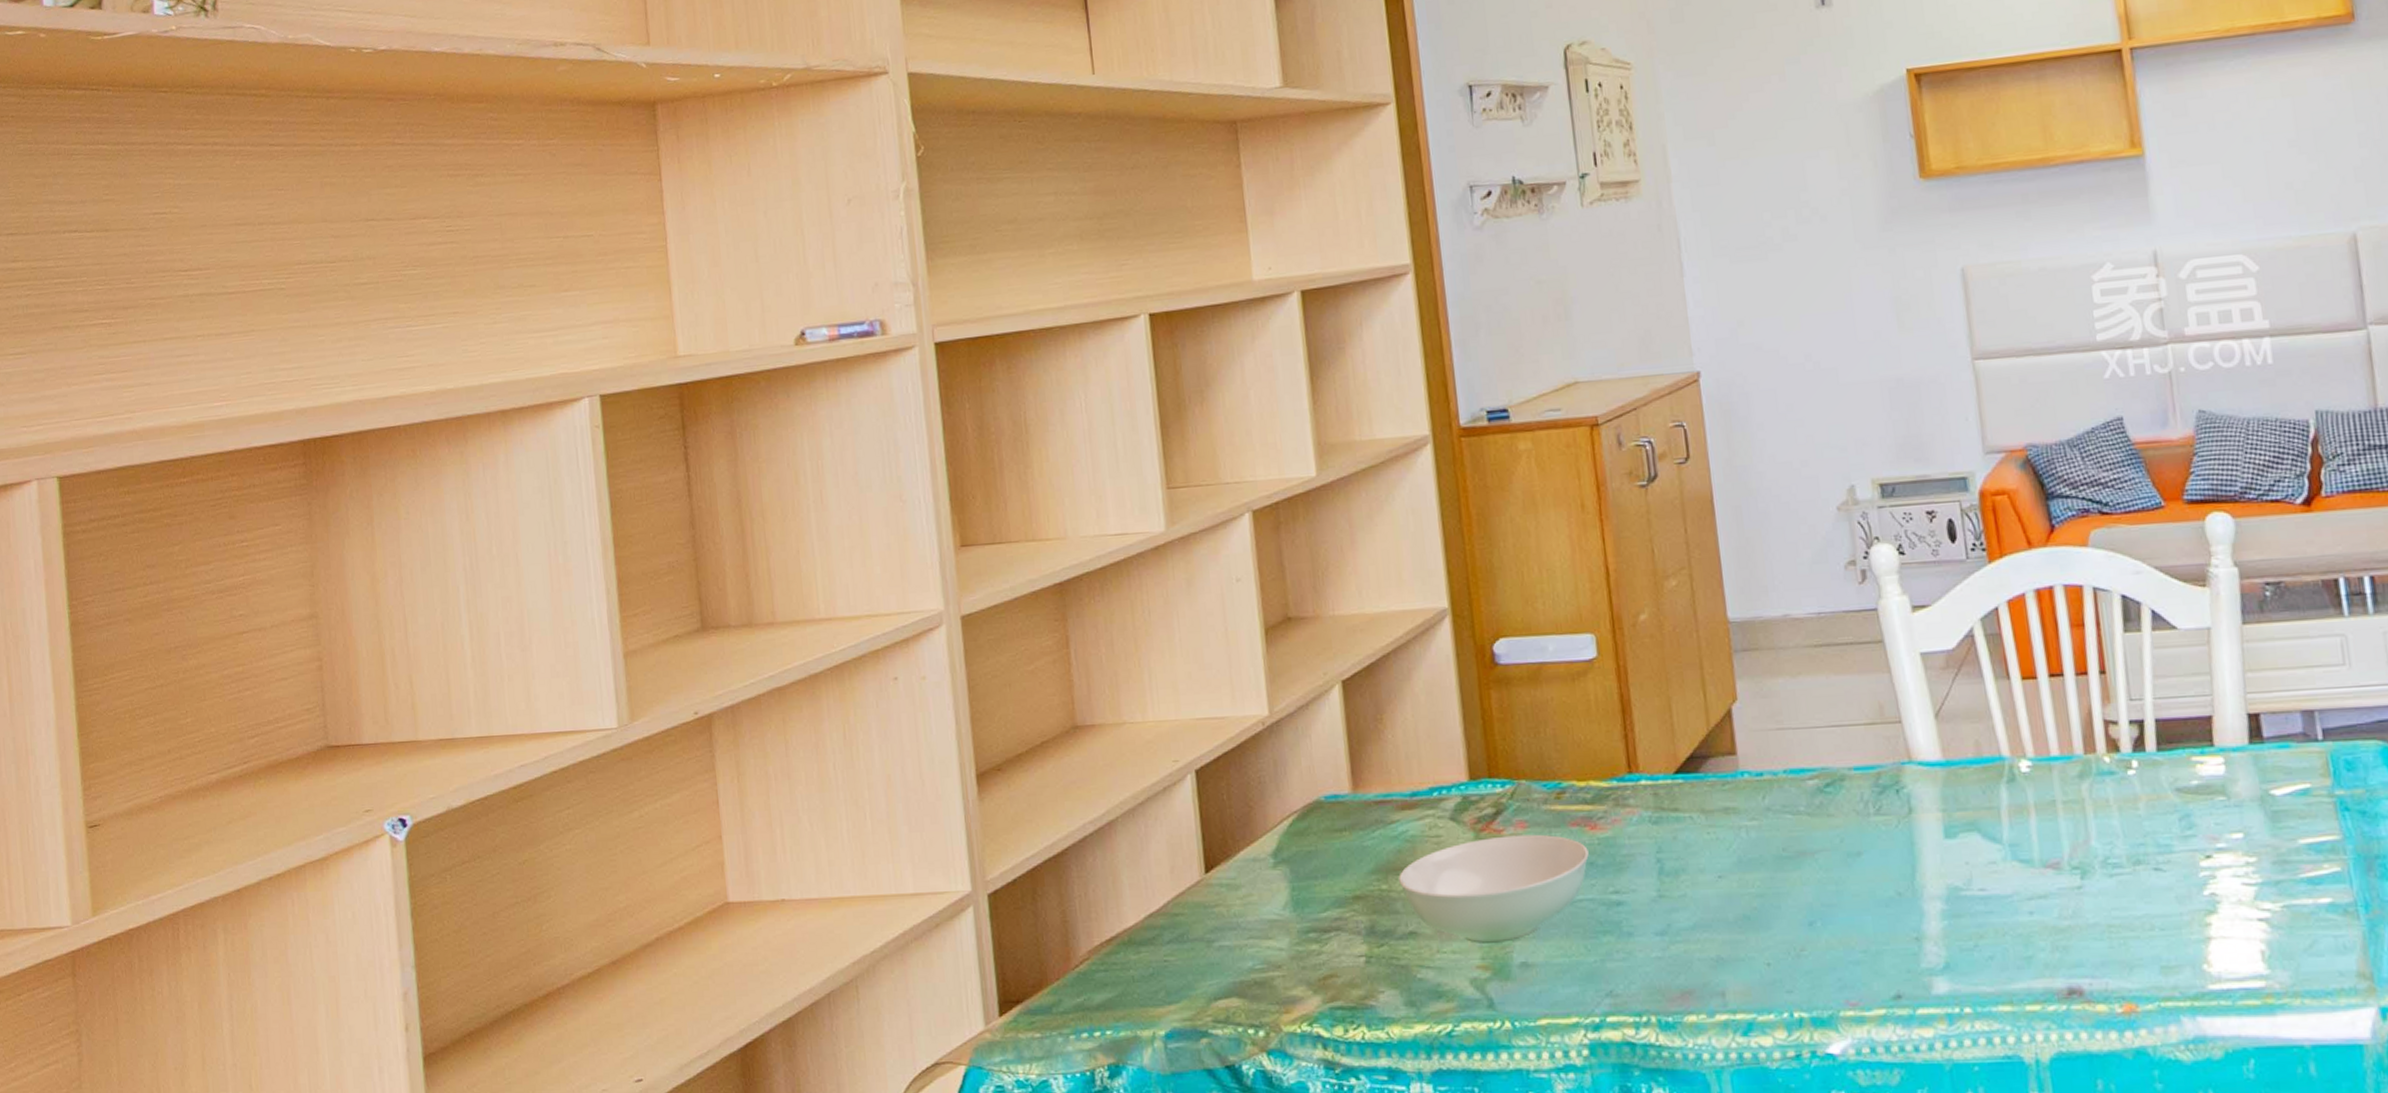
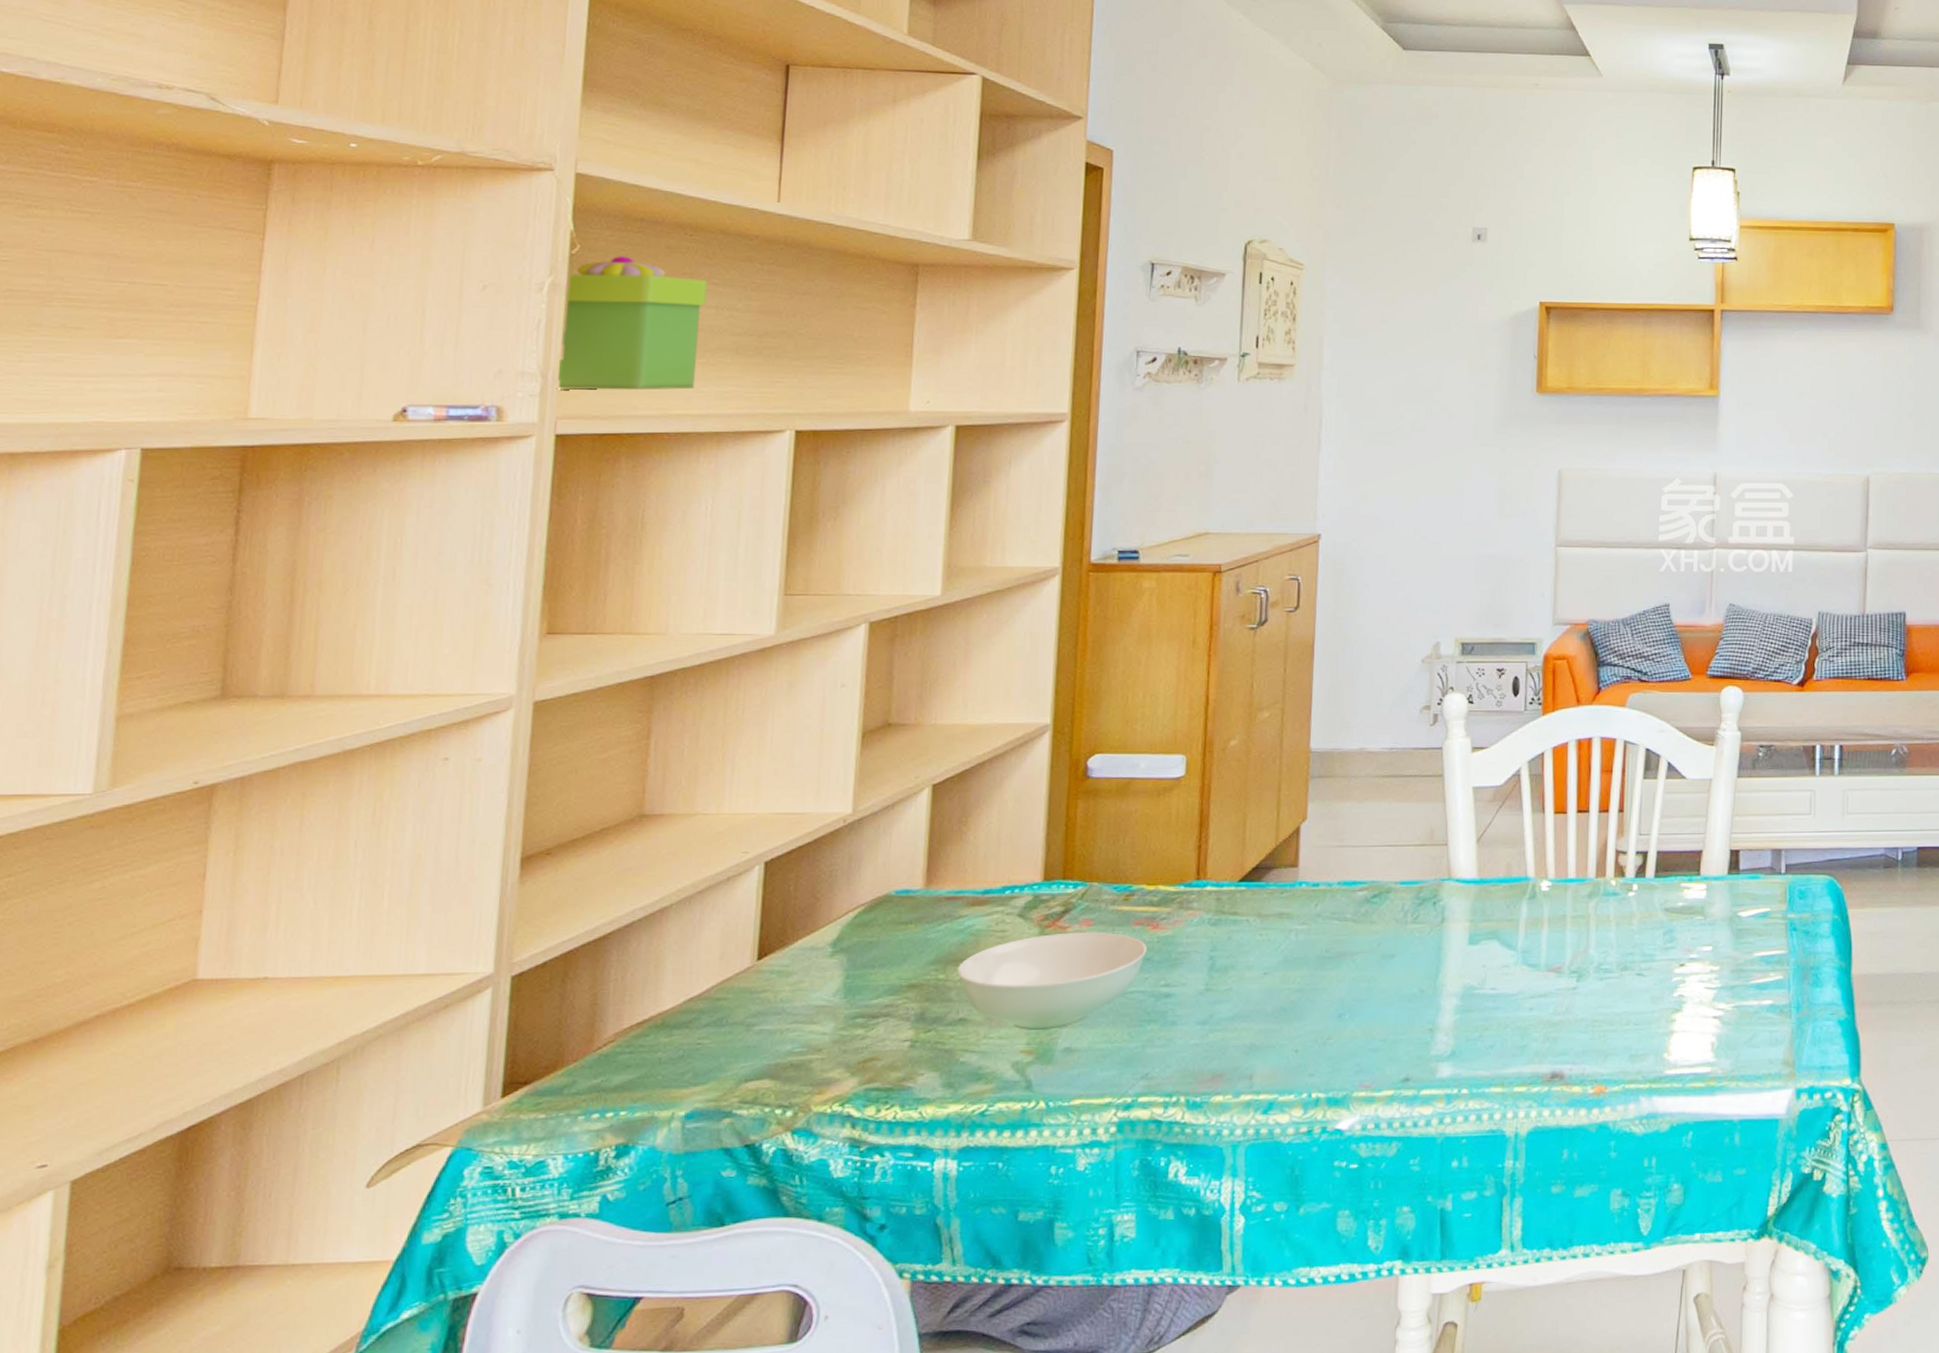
decorative box: none [917,151,1050,297] -> present [556,256,707,390]

